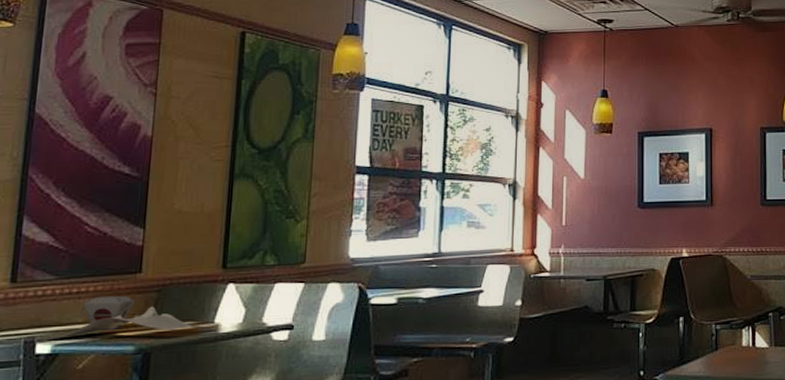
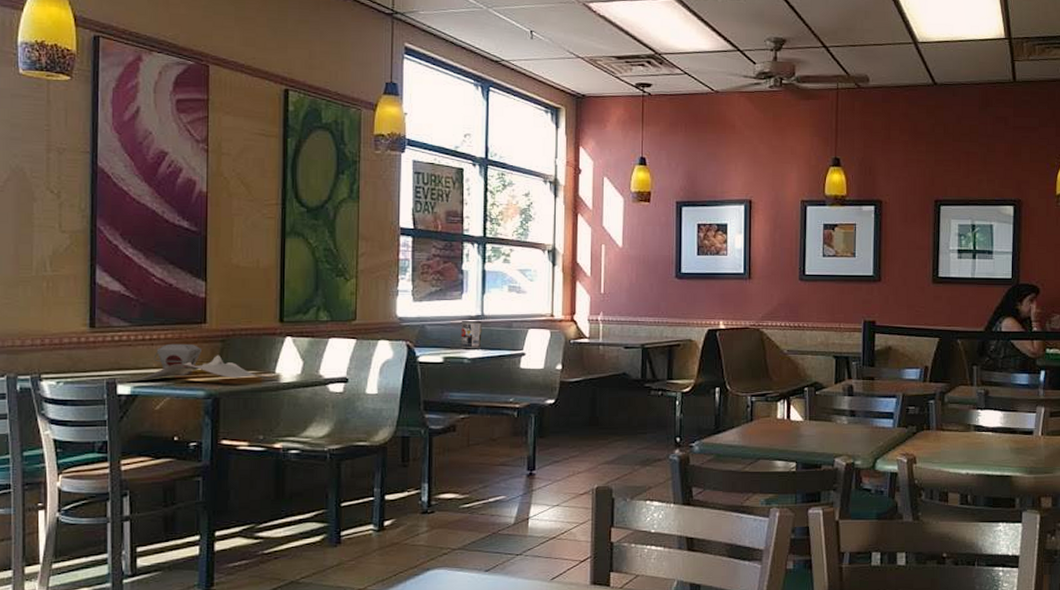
food container: none [415,259,439,290] -> present [460,321,482,350]

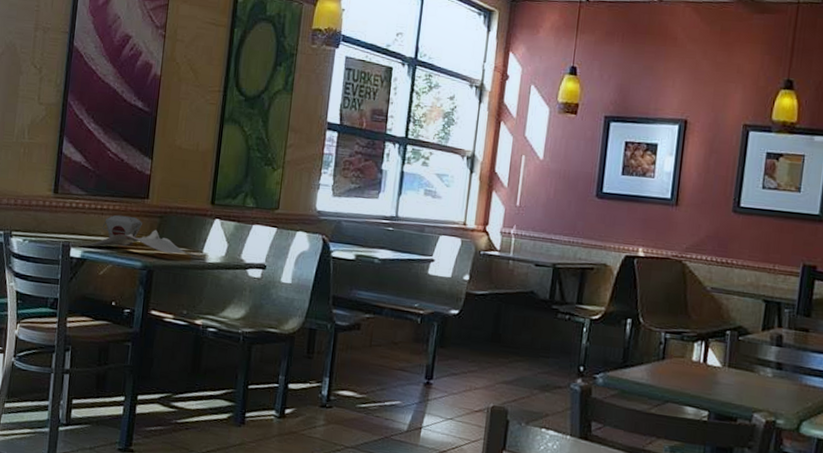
food container: present [460,321,482,350] -> none [372,220,396,252]

